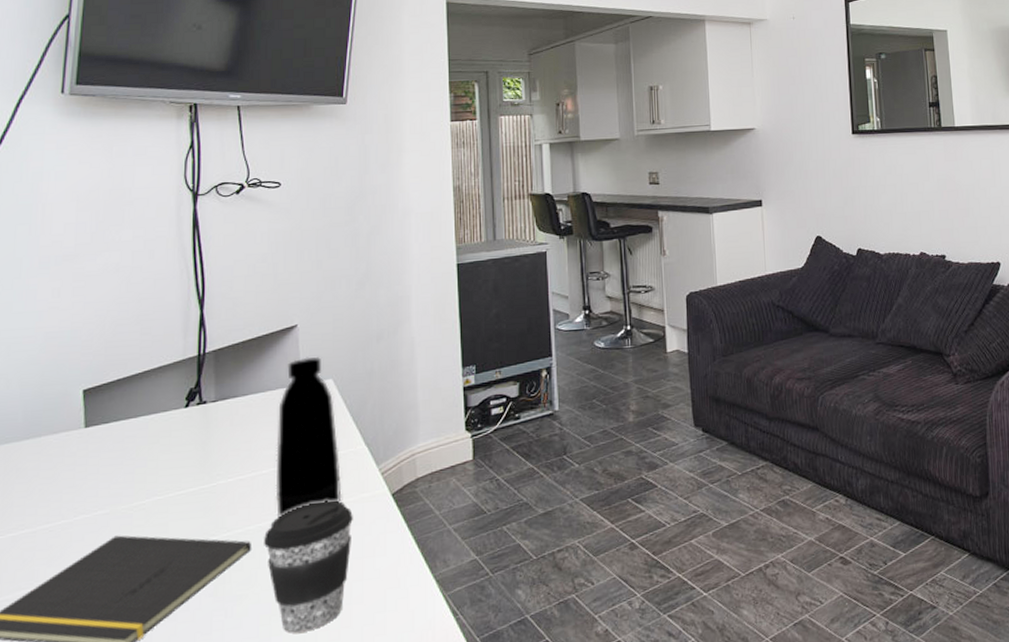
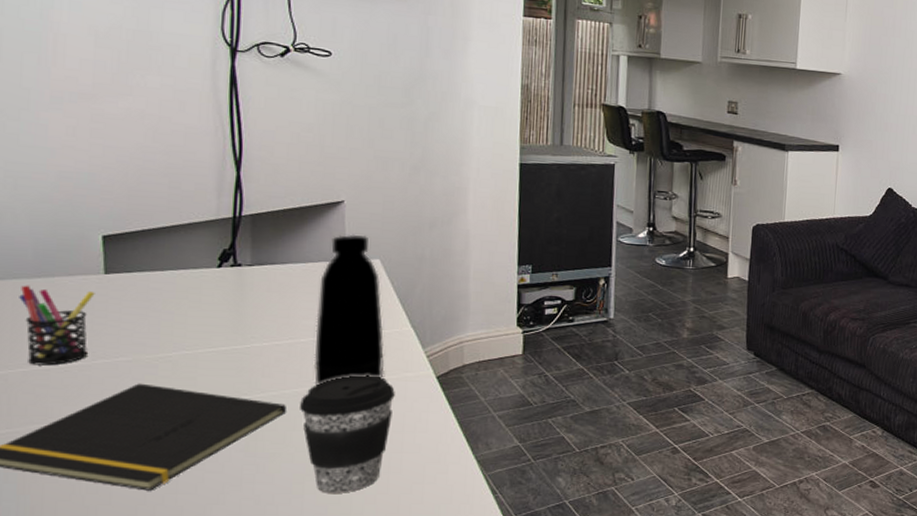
pen holder: none [10,447,77,529] -> present [19,285,95,366]

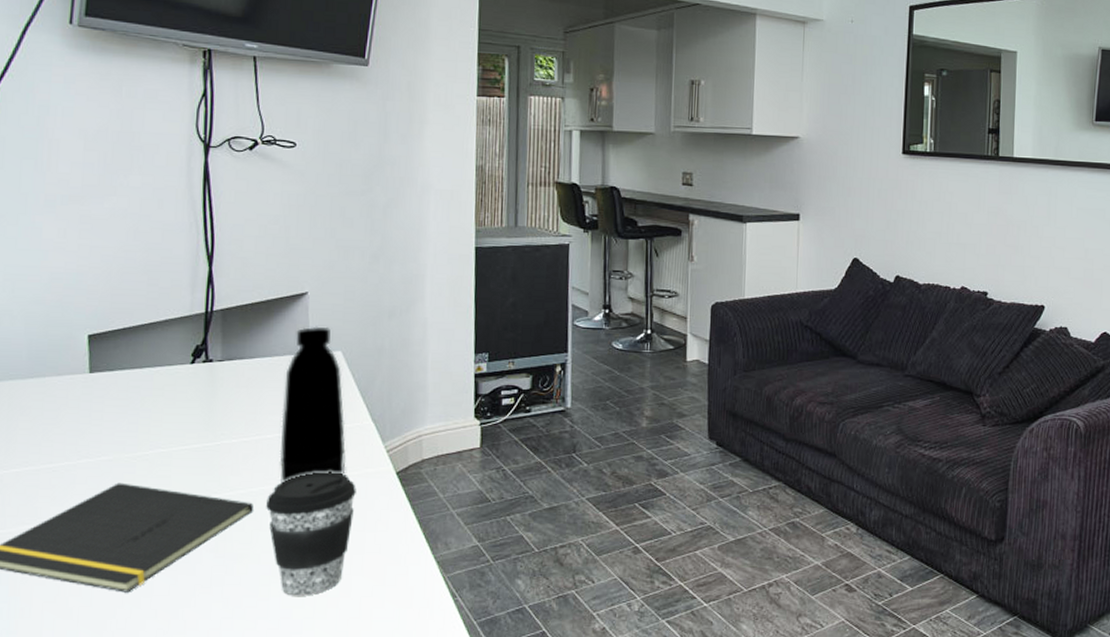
pen holder: present [19,285,95,366] -> none [14,385,81,466]

